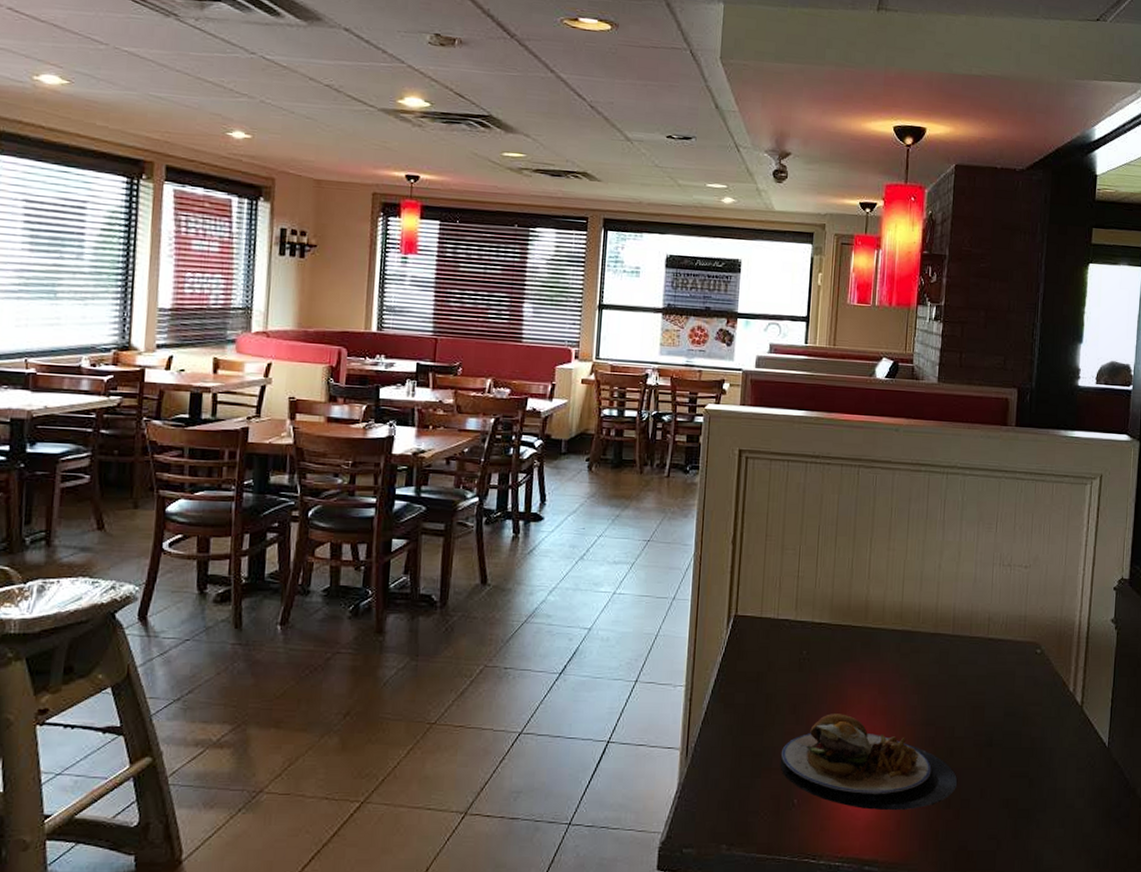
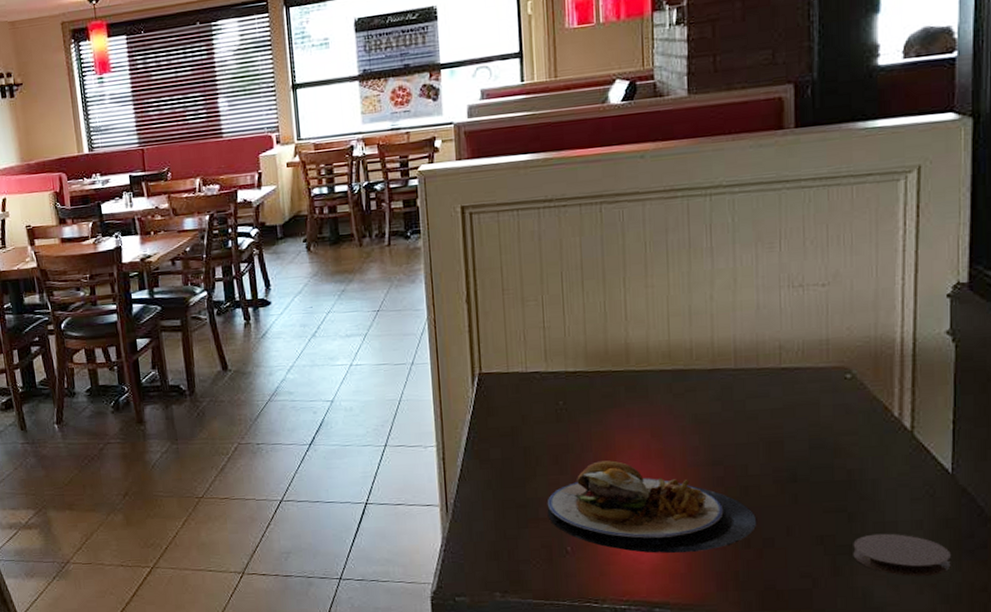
coaster: none [1030,799,1103,841] -> present [853,533,951,576]

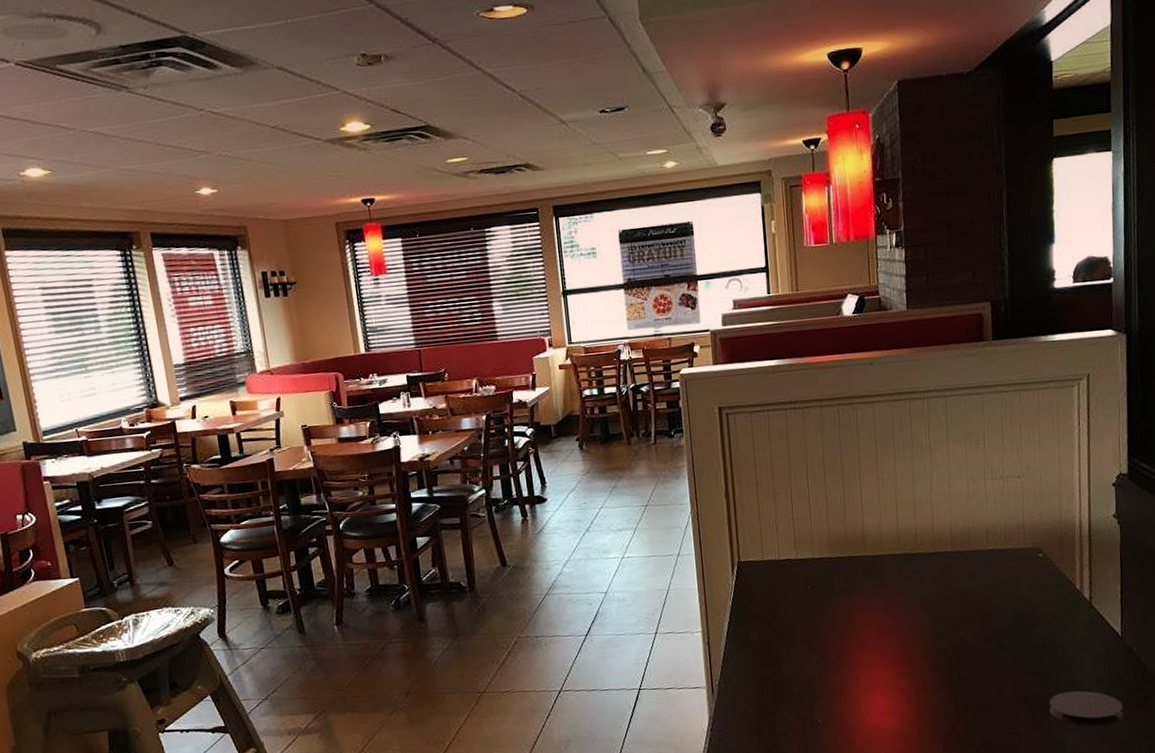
plate: present [547,460,756,553] -> none [799,638,973,721]

